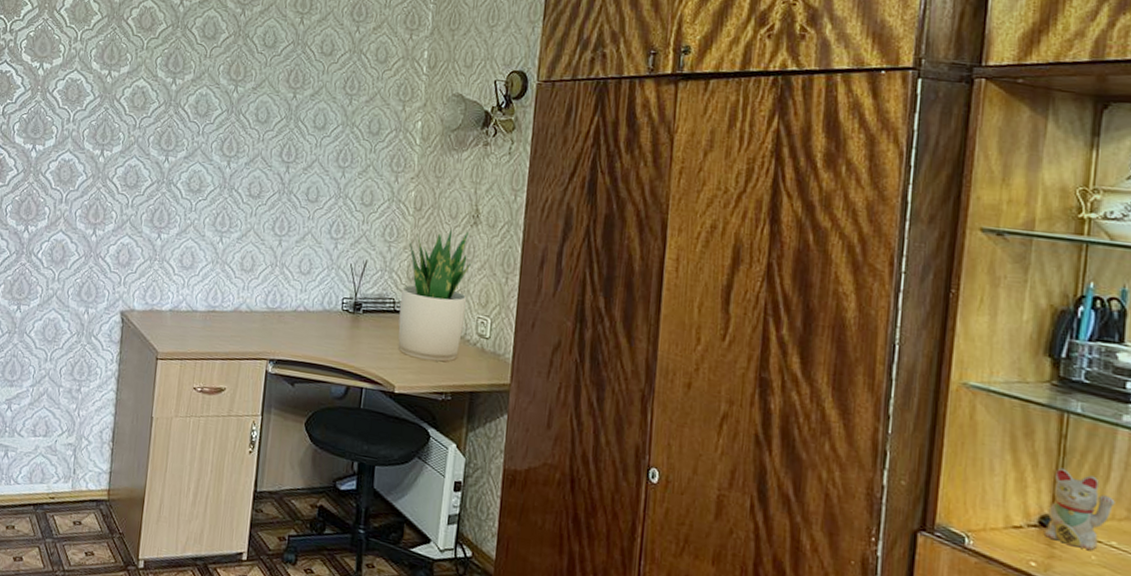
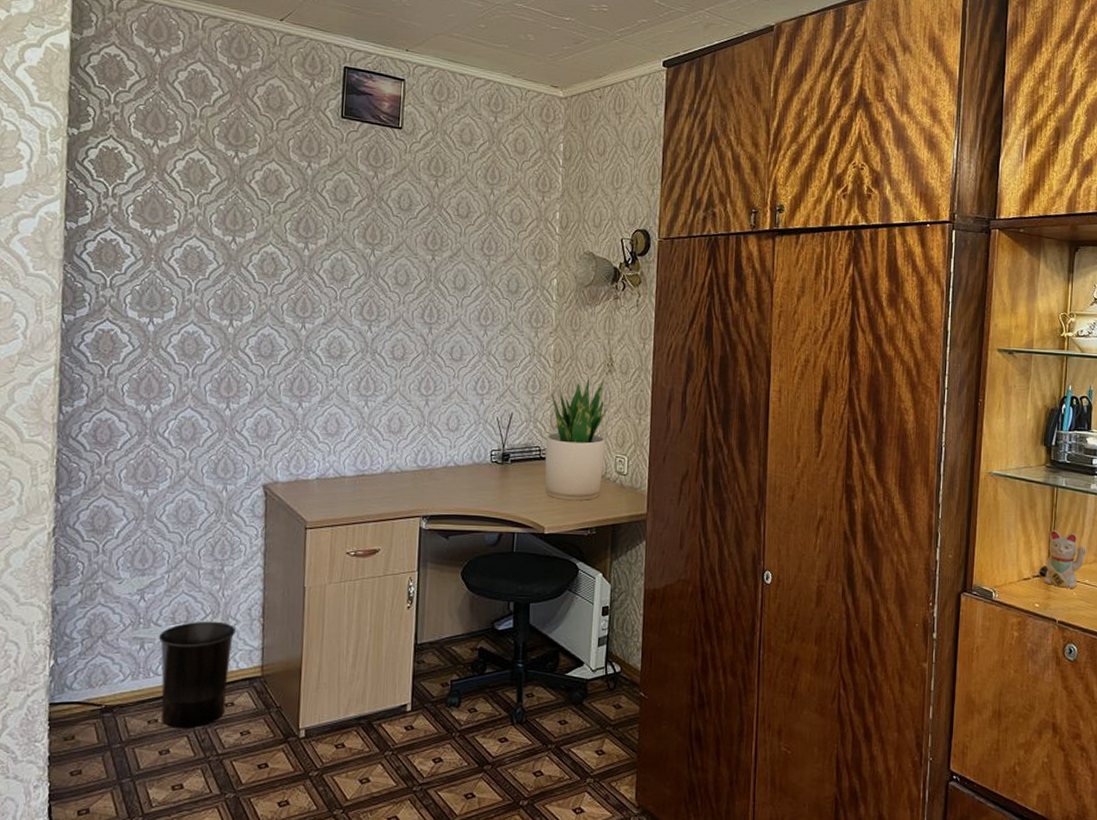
waste bin: none [17,436,88,540] -> present [158,621,236,729]

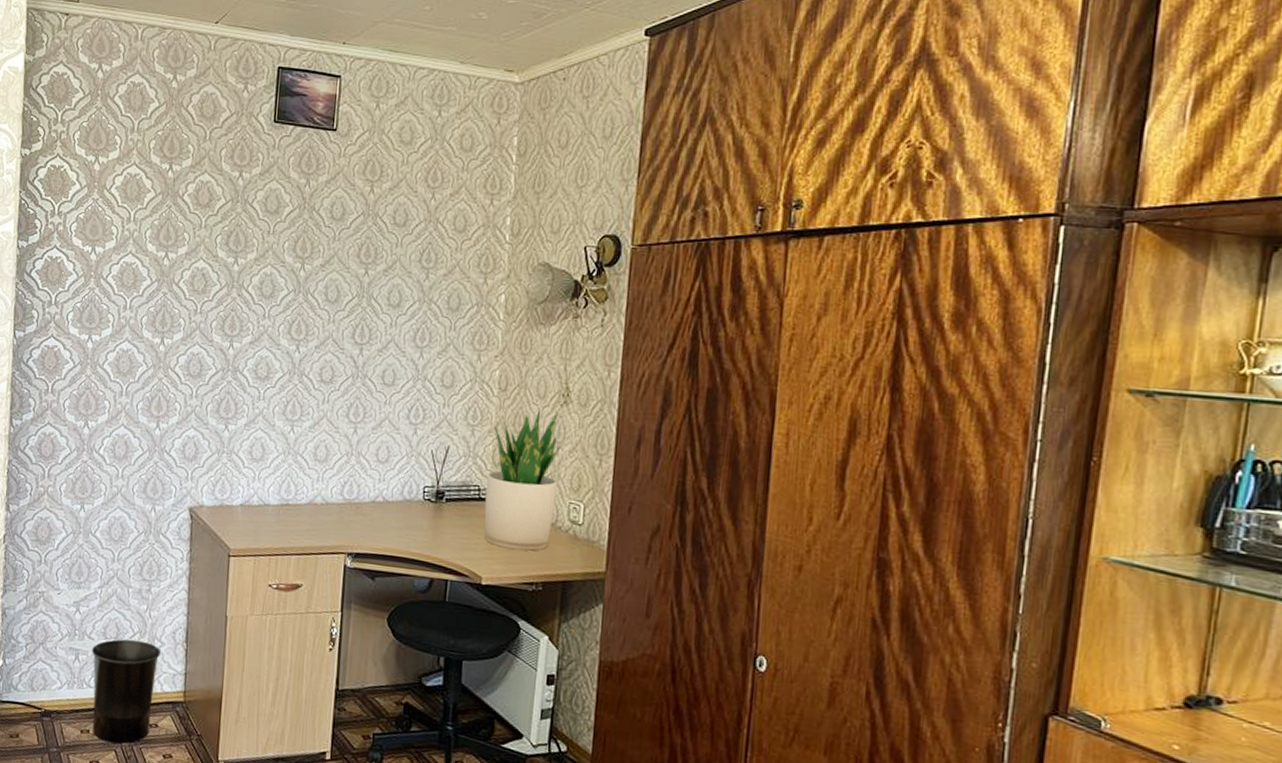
decorative figurine: present [1043,529,1087,588] -> none [1188,645,1271,731]

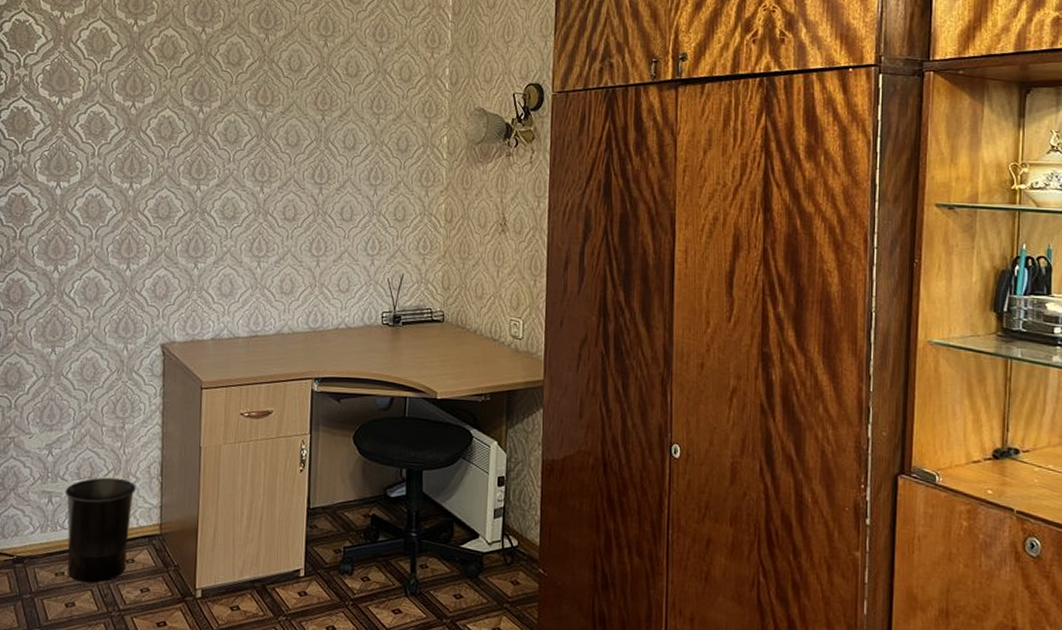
planter: present [484,410,563,551] -> none [437,238,502,366]

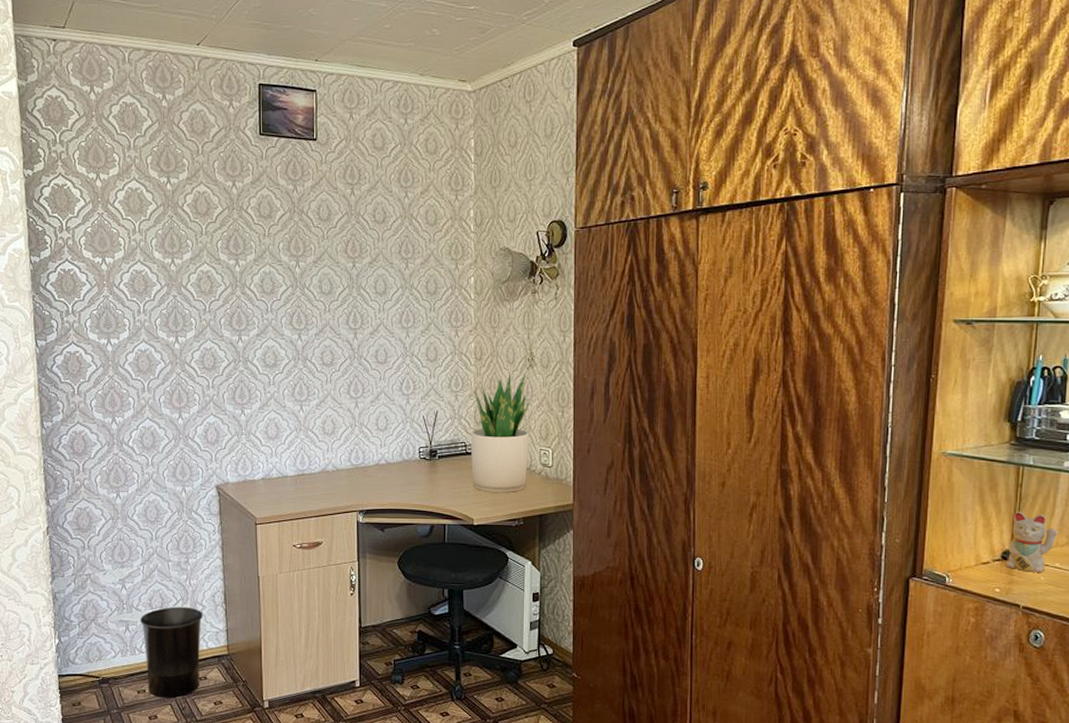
planter: none [437,238,502,366] -> present [471,374,531,494]
decorative figurine: none [996,406,1050,474] -> present [1005,511,1059,572]

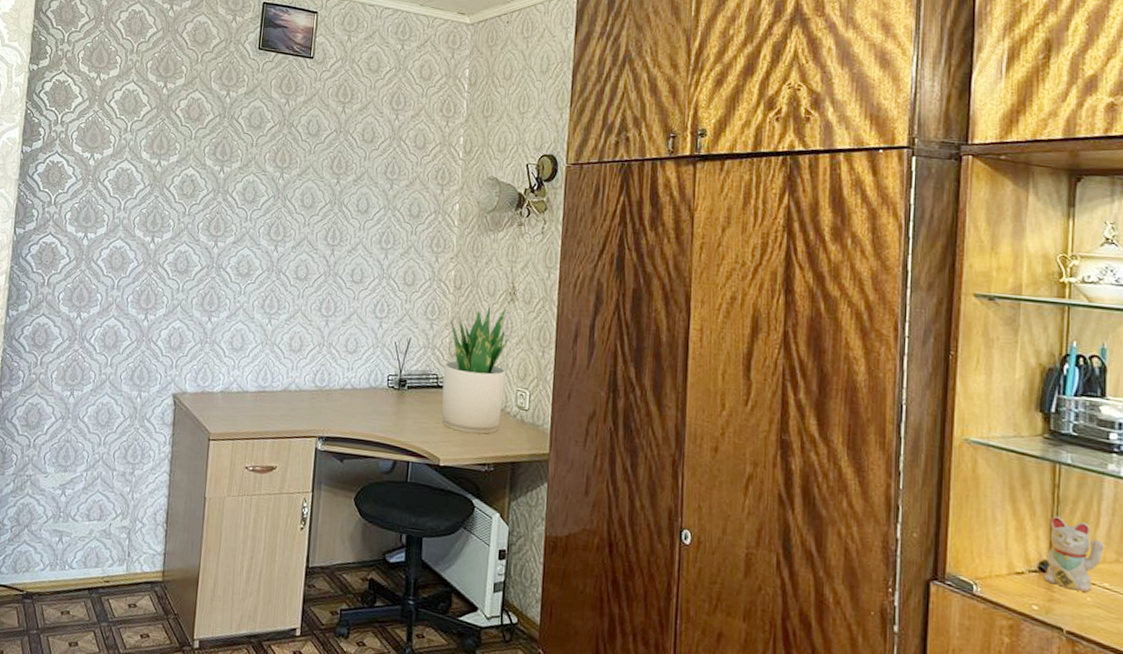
waste bin: present [139,606,203,698] -> none [72,520,142,624]

